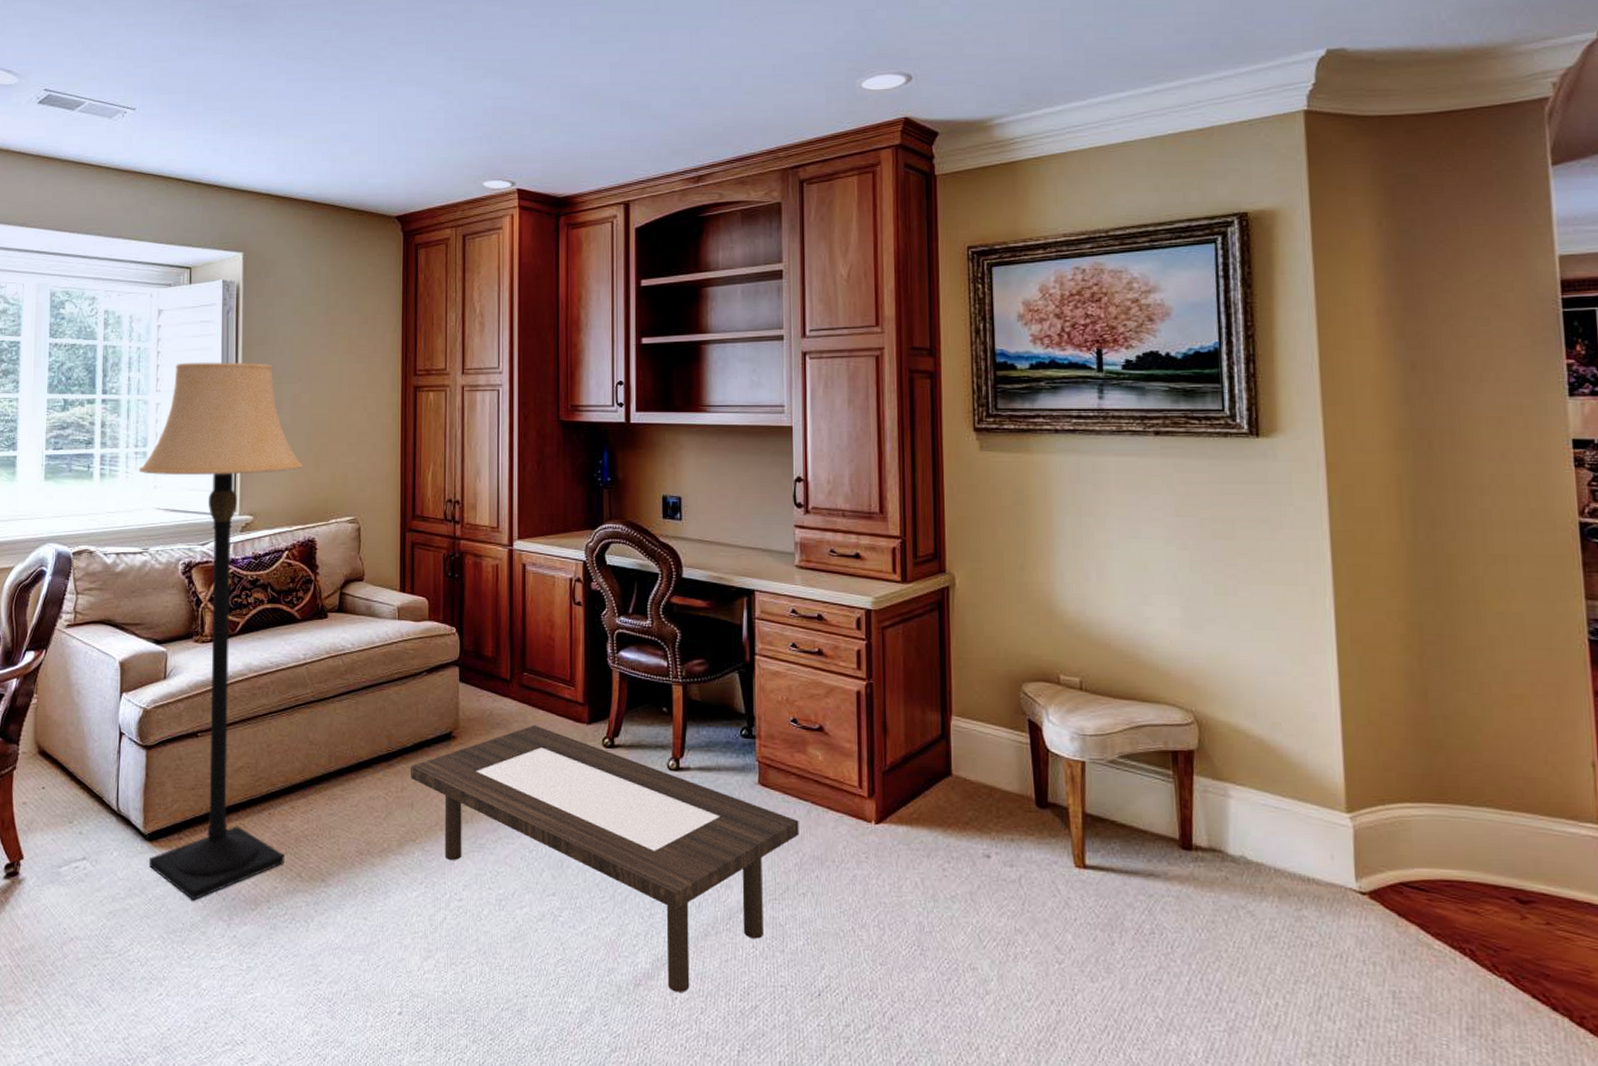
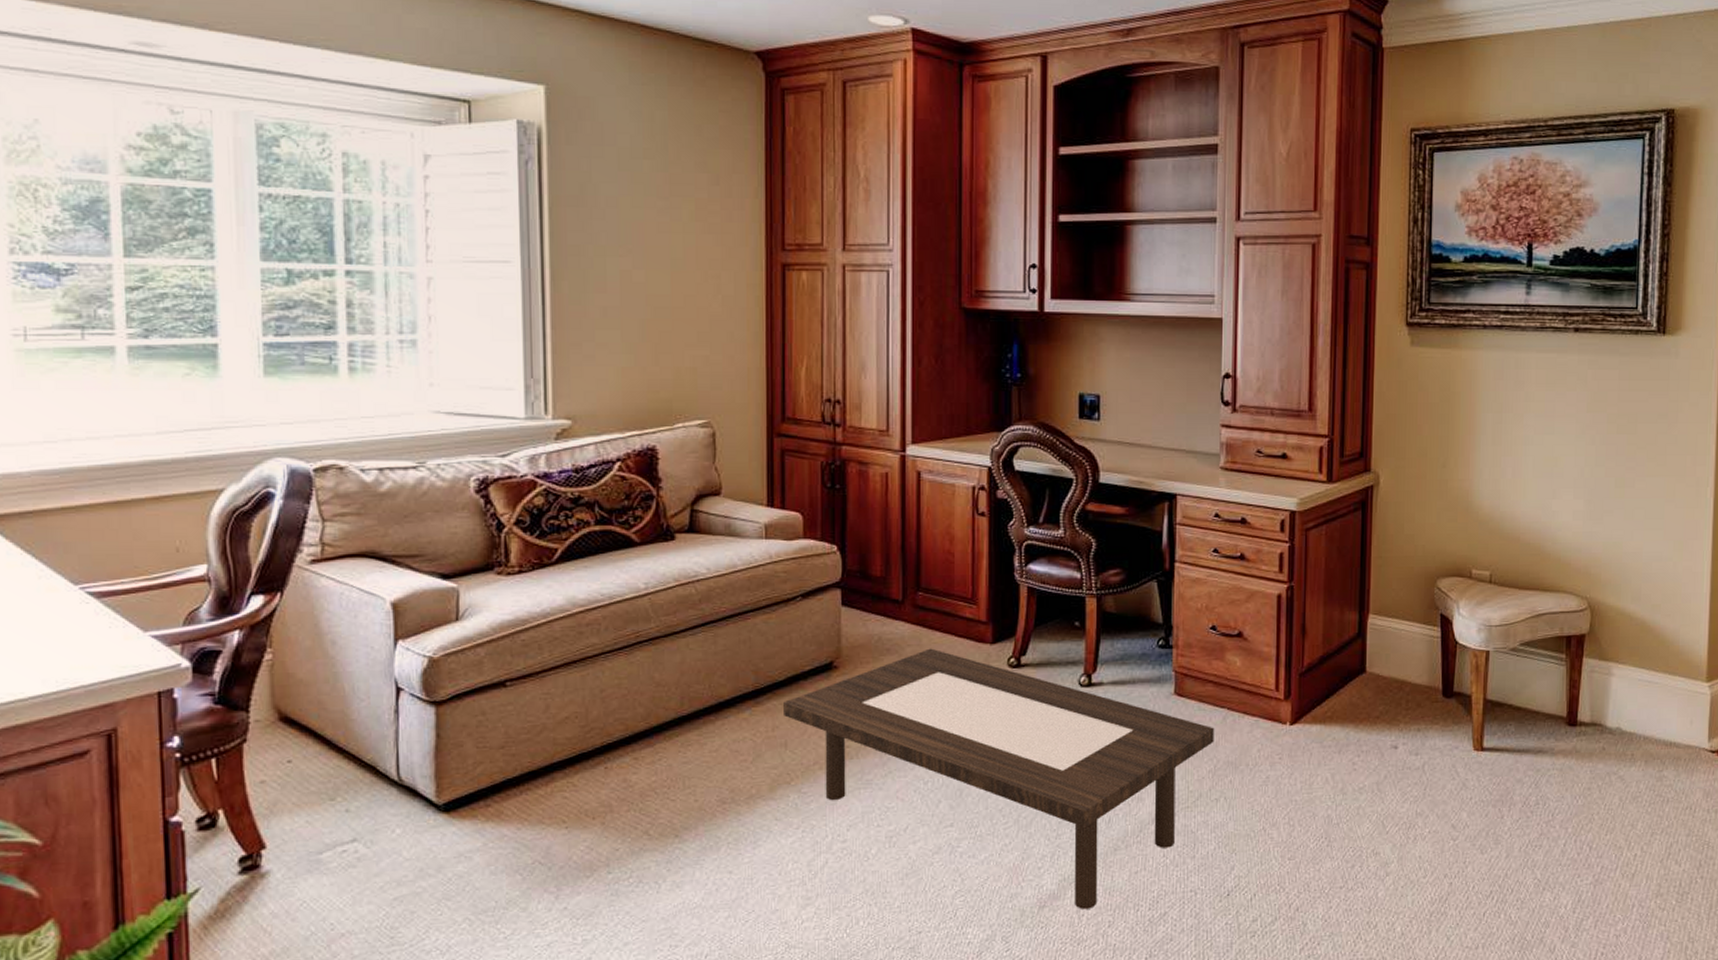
lamp: present [139,362,304,901] -> none [406,226,639,874]

